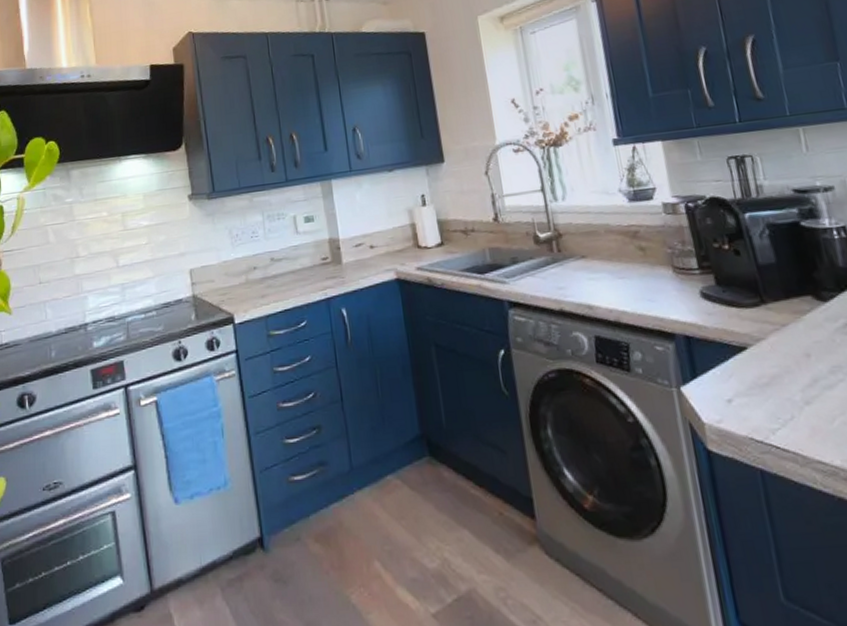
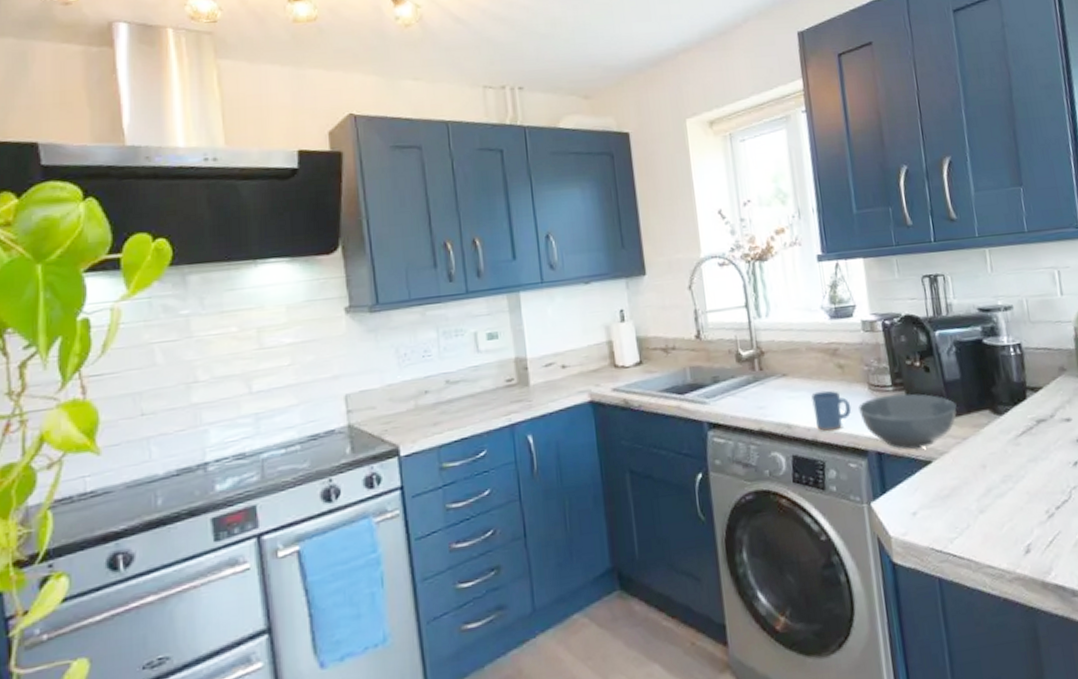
mug: none [612,272,656,313] -> present [811,390,852,431]
bowl: none [663,277,774,334] -> present [858,393,957,449]

